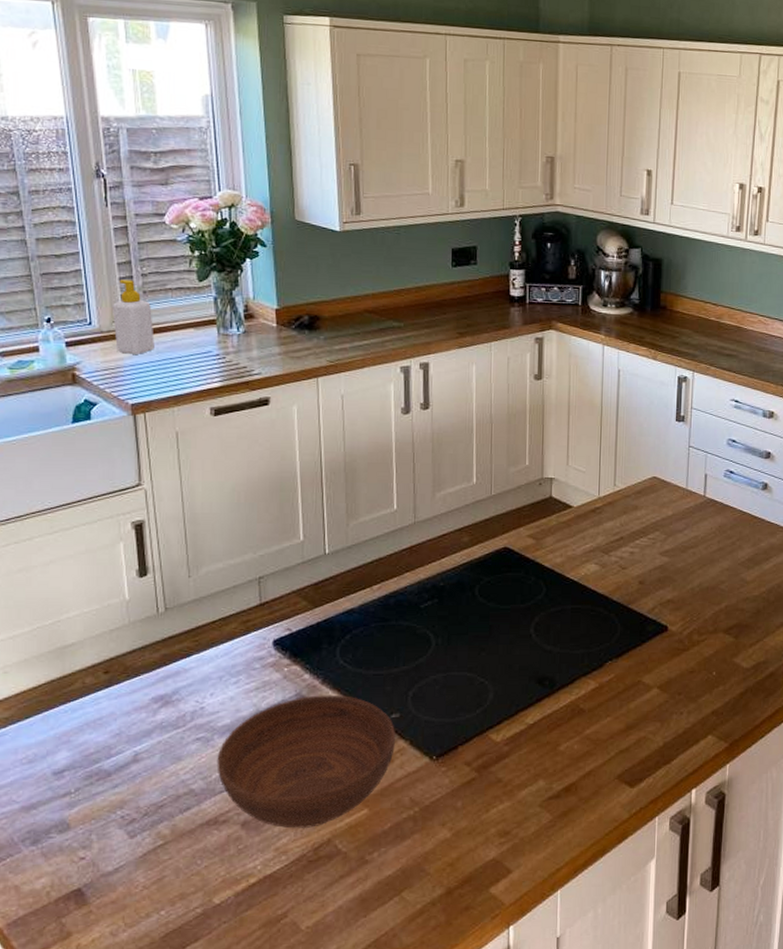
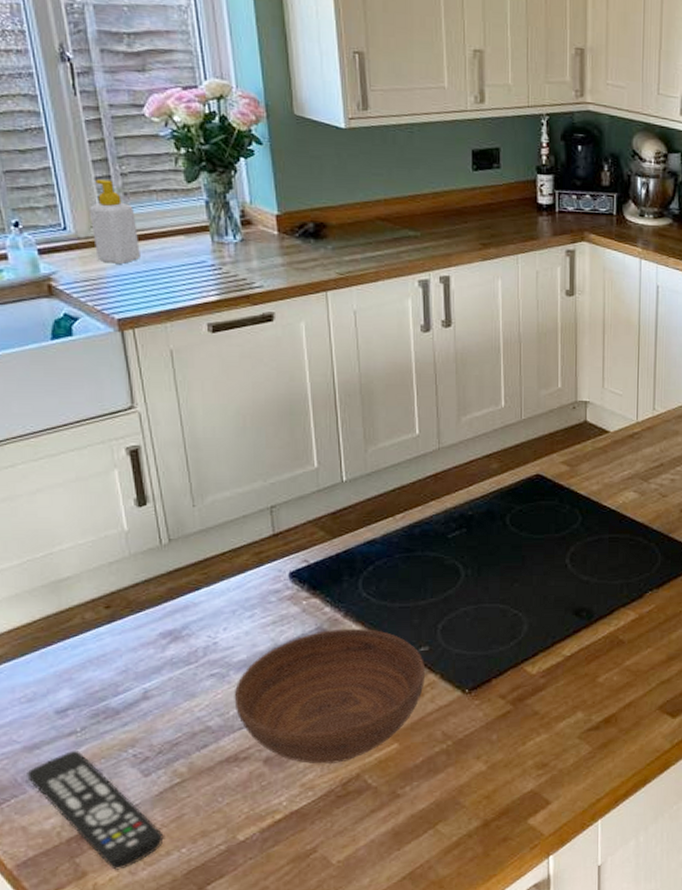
remote control: none [23,810,145,931] -> present [27,750,164,870]

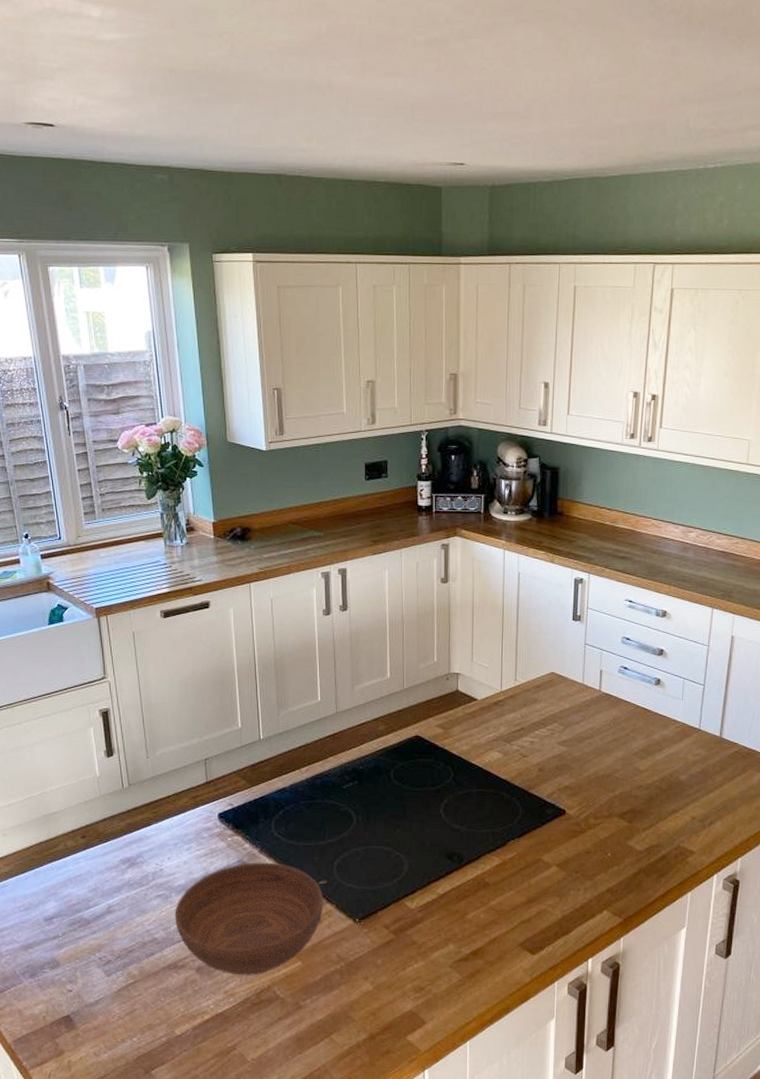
remote control: present [27,750,164,870] -> none [23,951,120,1051]
soap bottle: present [88,179,140,264] -> none [77,499,113,564]

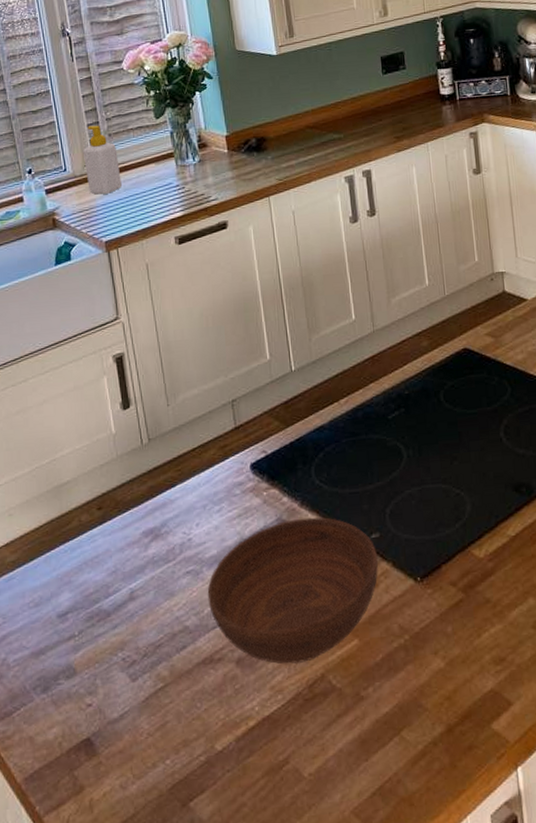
soap bottle: none [77,499,113,564] -> present [82,125,122,195]

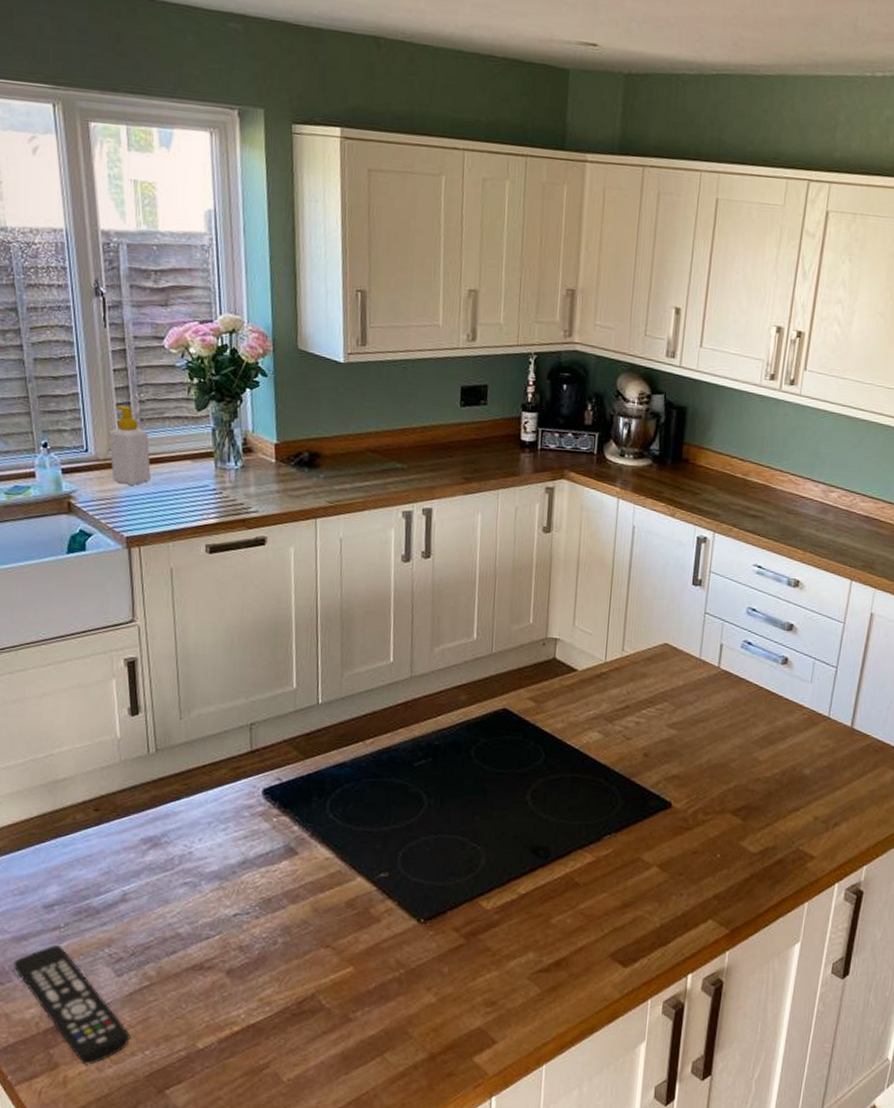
remote control: none [34,654,150,784] -> present [14,944,130,1065]
bowl: present [207,517,378,664] -> none [203,848,383,981]

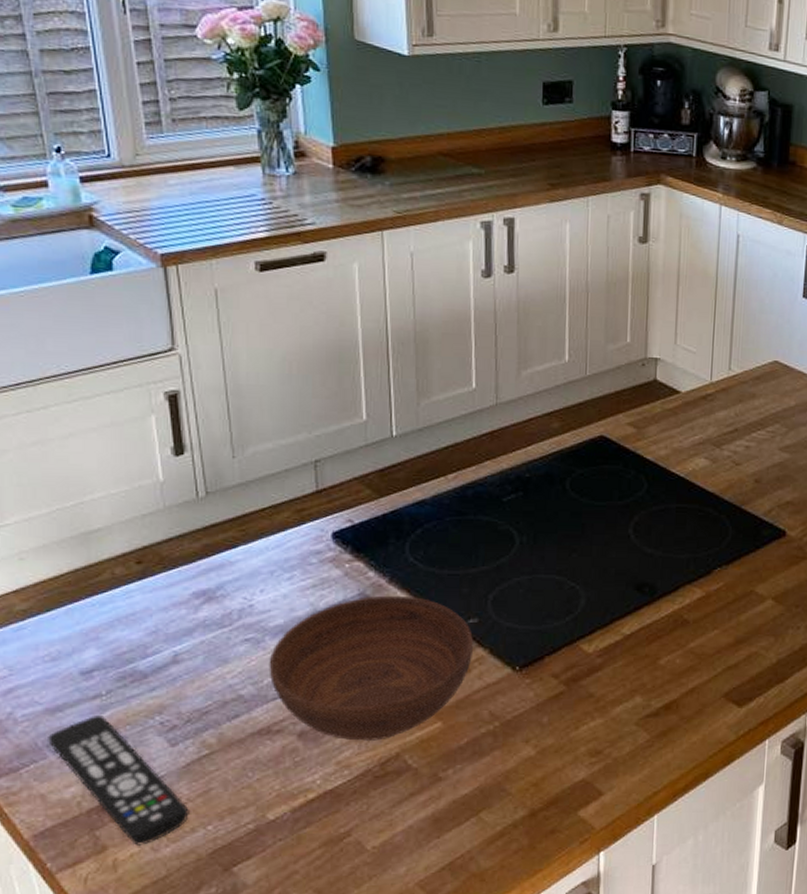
soap bottle: present [108,405,151,485] -> none [134,103,187,195]
bowl: none [203,848,383,981] -> present [269,595,473,741]

